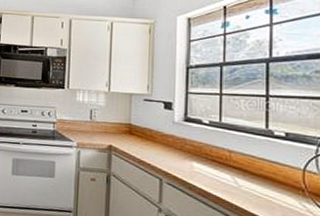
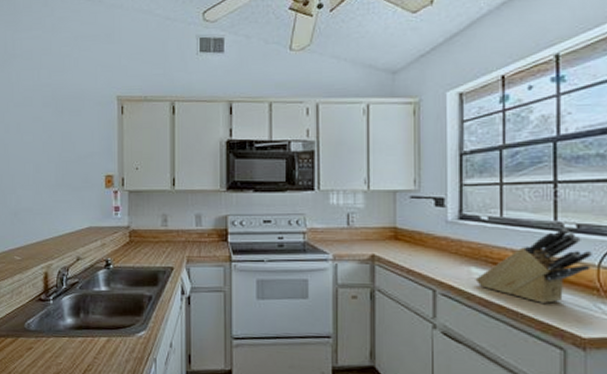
knife block: none [196,134,299,199] -> present [475,227,592,303]

